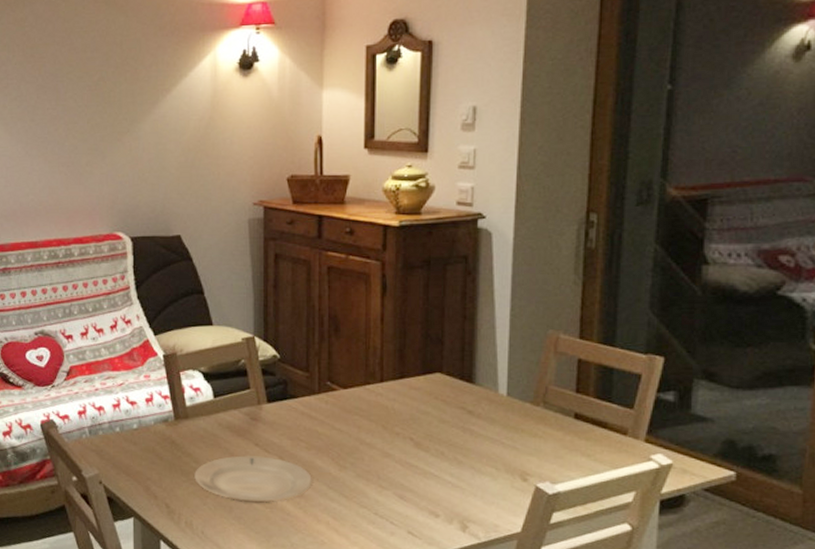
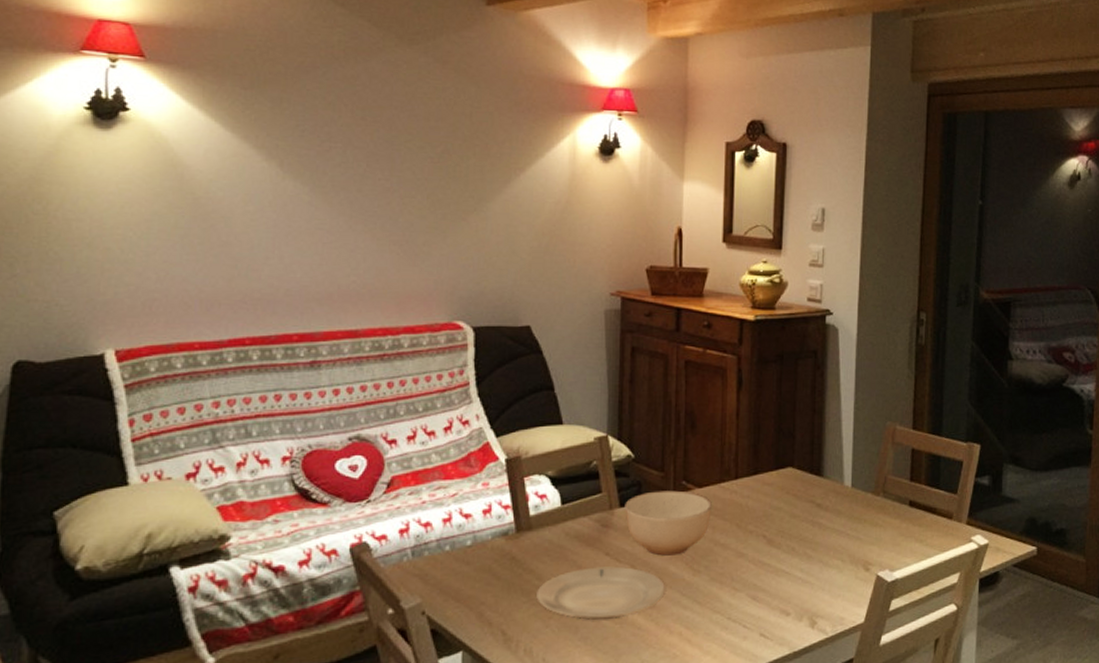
bowl: none [272,390,357,451] -> present [625,490,712,556]

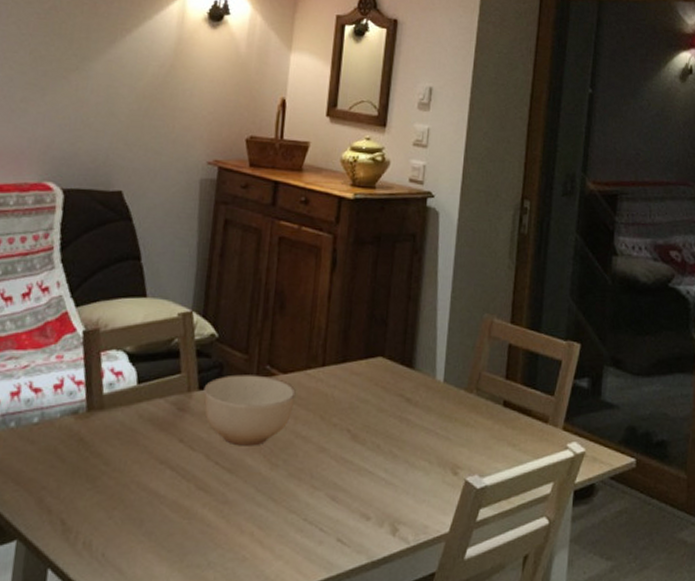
plate: present [536,566,666,621] -> none [101,454,241,514]

